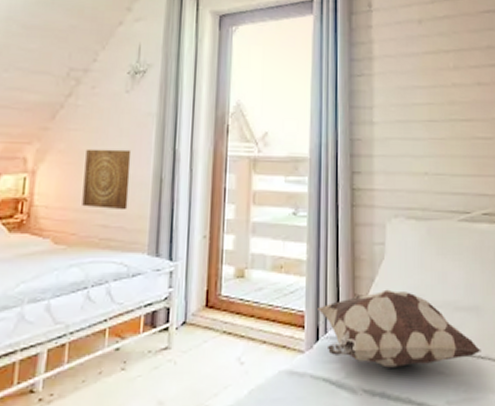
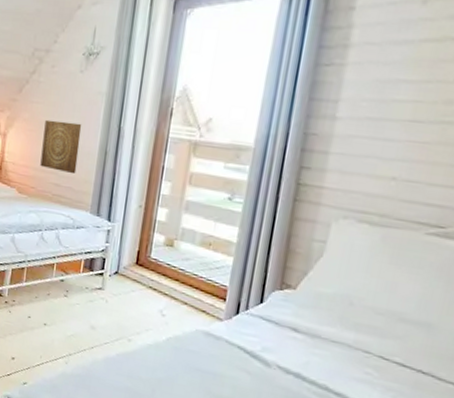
decorative pillow: present [318,289,481,368] -> none [241,283,424,369]

